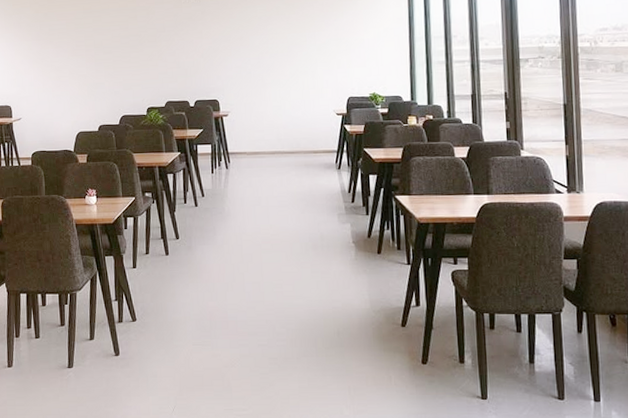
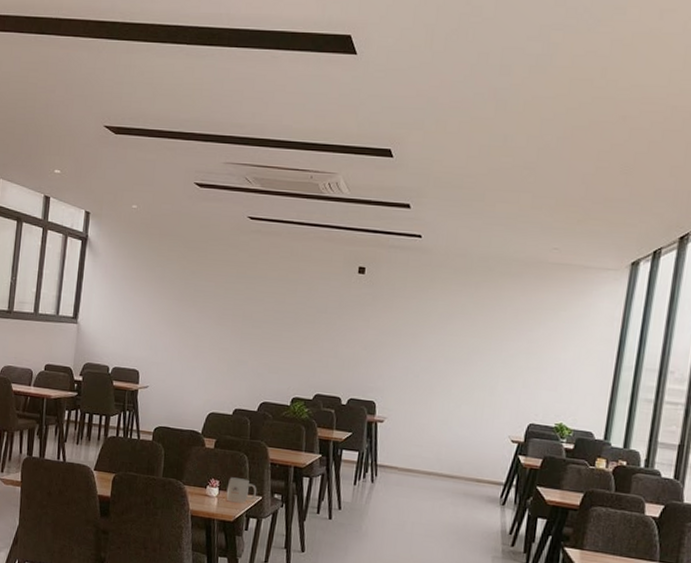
mug: none [103,184,130,208] -> present [225,477,257,505]

